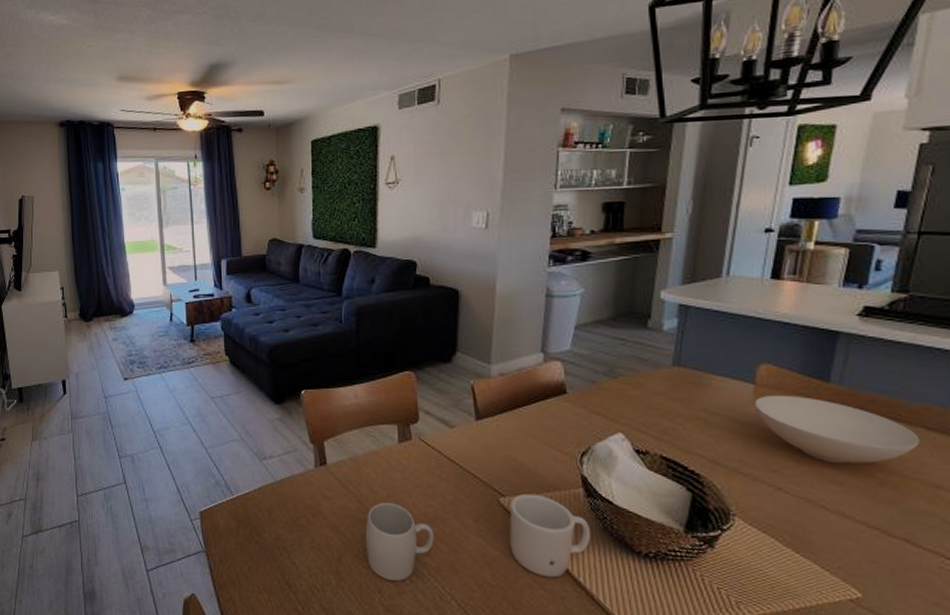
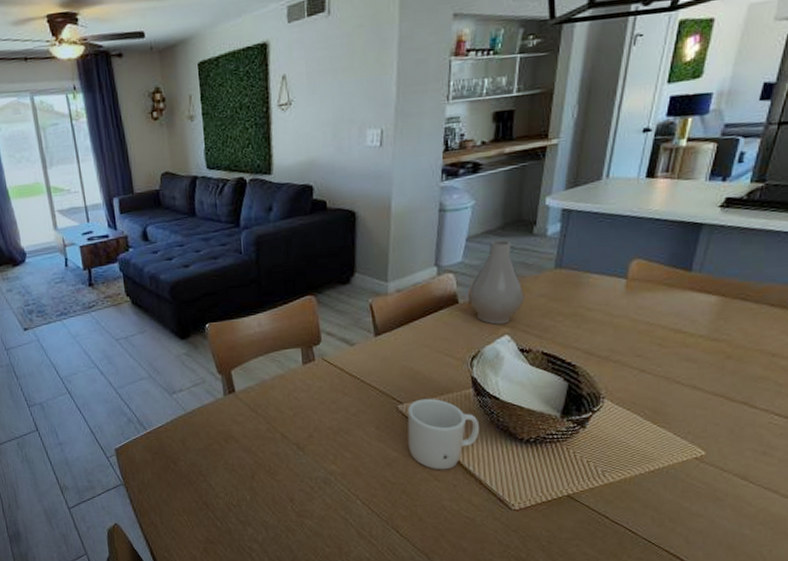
mug: present [365,503,434,581] -> none [275,421,339,489]
vase: none [576,330,640,420] -> present [467,239,525,325]
bowl: present [755,394,920,464] -> none [626,286,763,344]

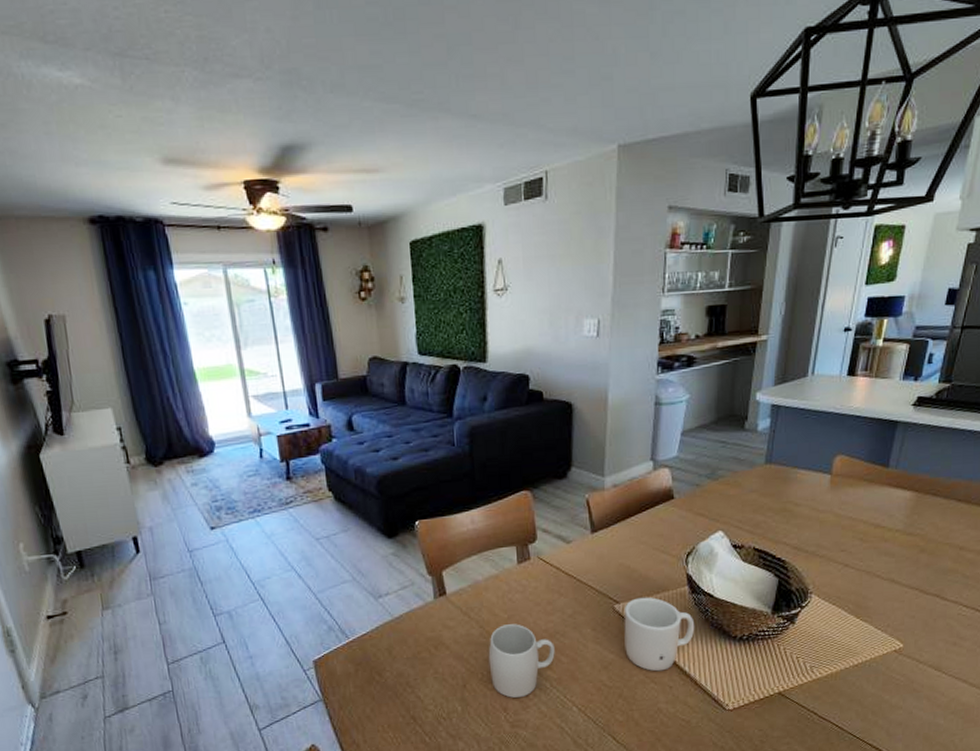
mug: none [275,421,339,489] -> present [488,624,555,698]
vase: present [467,239,525,325] -> none [682,434,737,520]

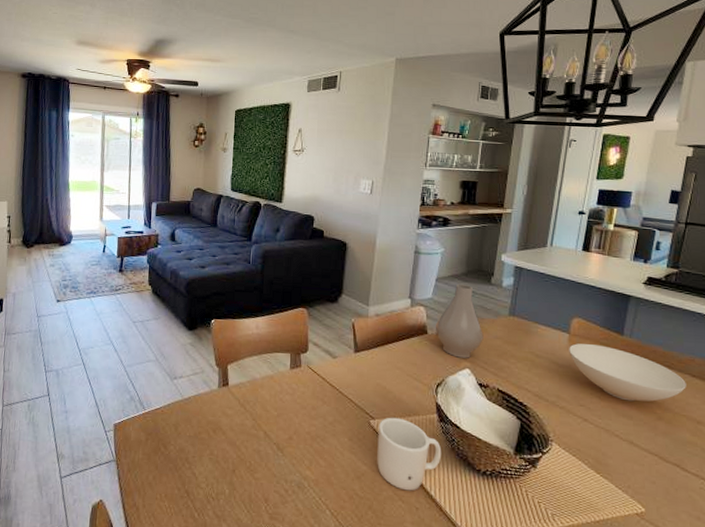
mug: present [488,624,555,698] -> none [256,421,315,491]
vase: none [682,434,737,520] -> present [435,283,484,358]
bowl: none [830,482,951,538] -> present [569,343,686,402]

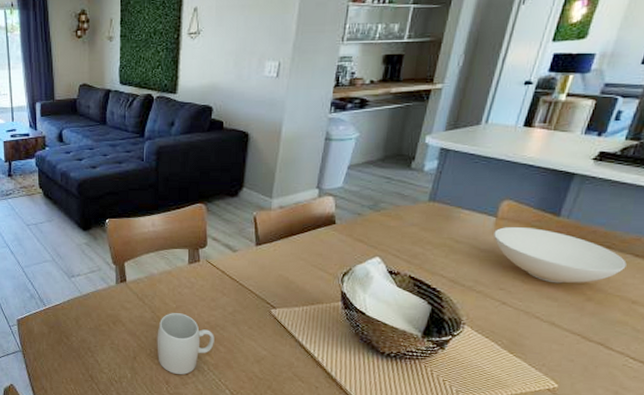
mug: none [256,421,315,491] -> present [157,313,214,375]
mug: present [377,417,442,491] -> none [277,306,345,373]
vase: present [435,283,484,358] -> none [344,170,398,247]

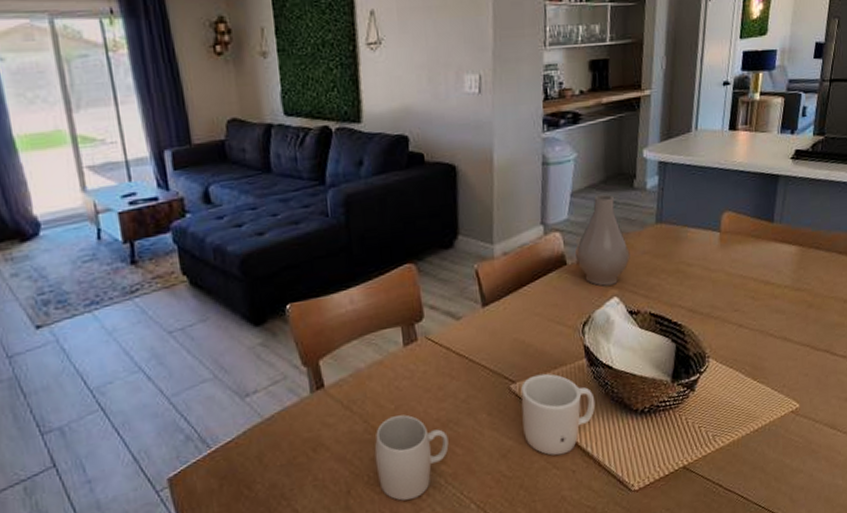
mug: none [277,306,345,373] -> present [520,373,596,456]
vase: none [344,170,398,247] -> present [574,194,630,286]
bowl: present [494,226,627,284] -> none [720,238,834,295]

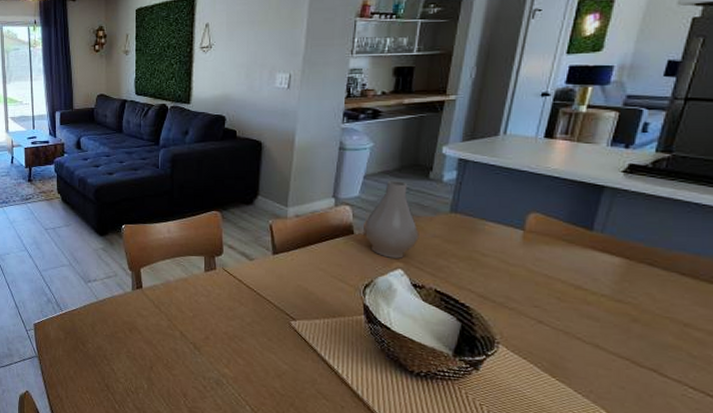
mug: present [374,414,449,501] -> none [173,321,233,387]
mug: present [520,373,596,456] -> none [299,318,370,390]

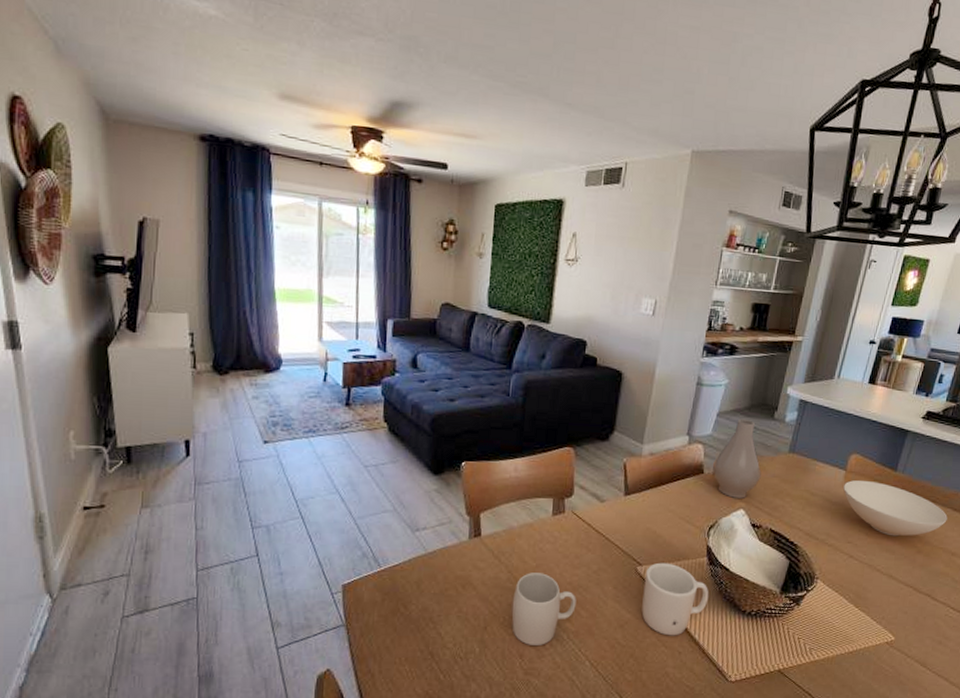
mug: none [173,321,233,387] -> present [511,573,576,645]
mug: none [299,318,370,390] -> present [641,562,709,636]
bowl: none [523,240,673,303] -> present [843,480,948,537]

